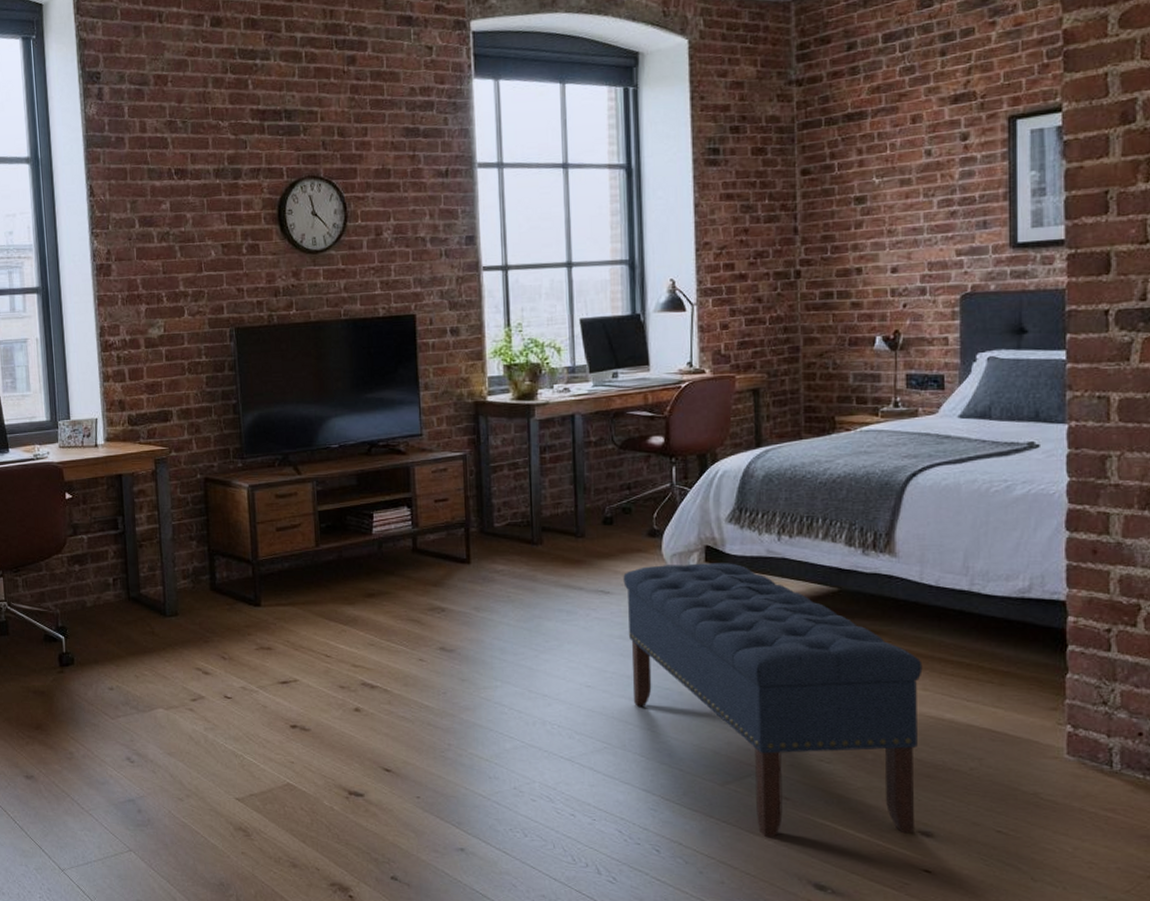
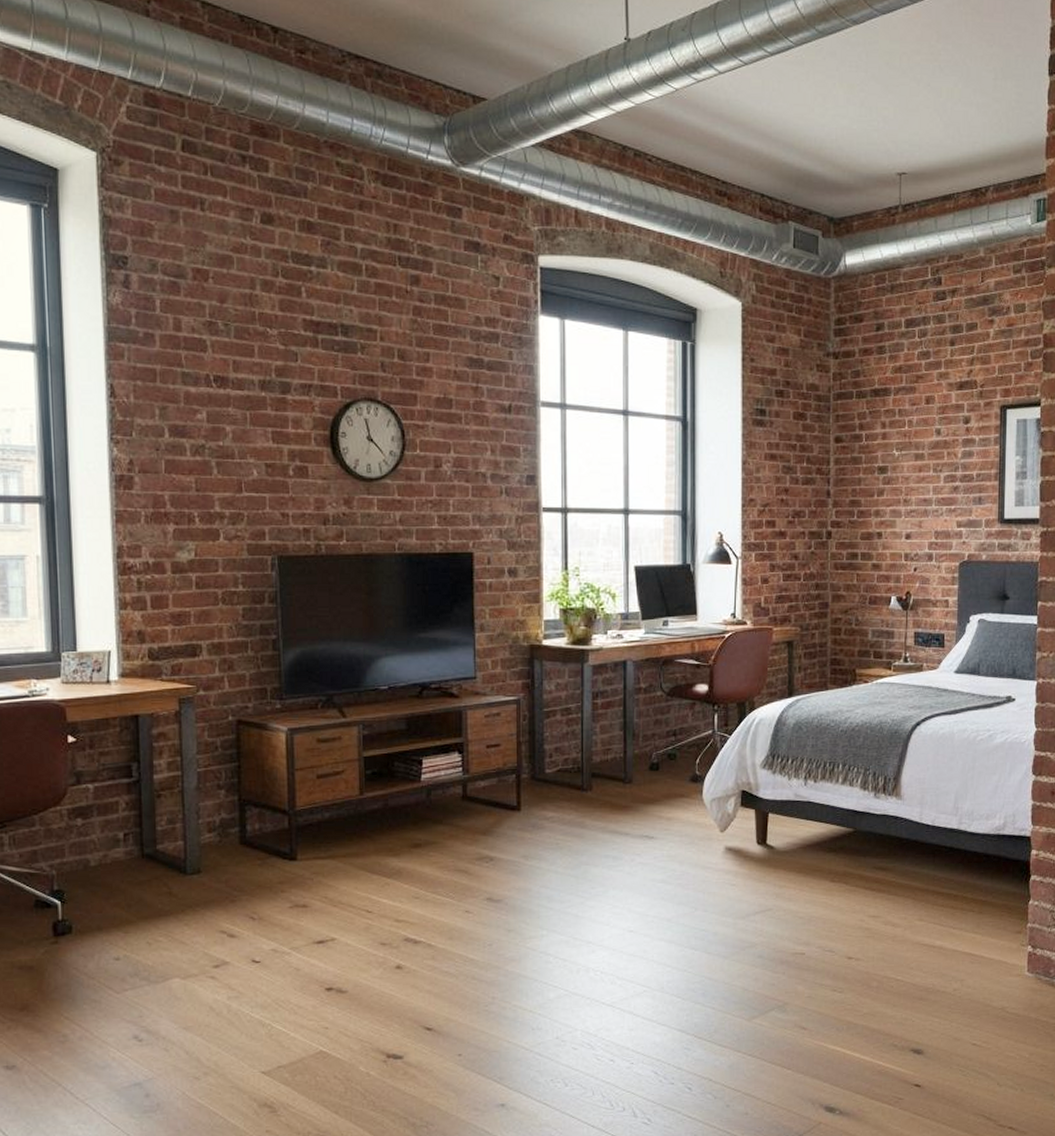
bench: present [623,563,923,837] -> none [667,807,920,1066]

